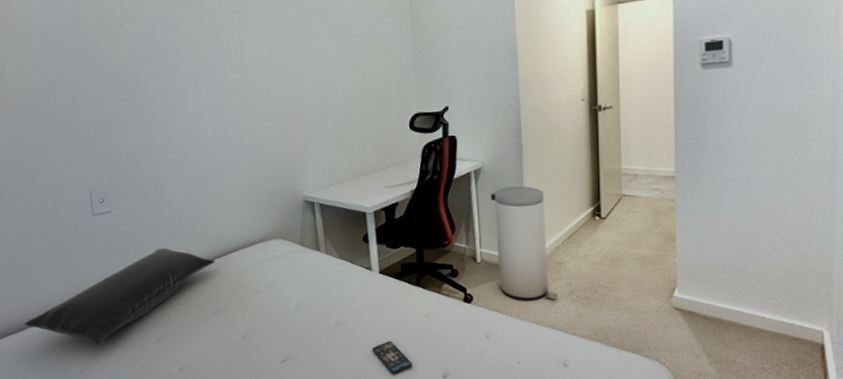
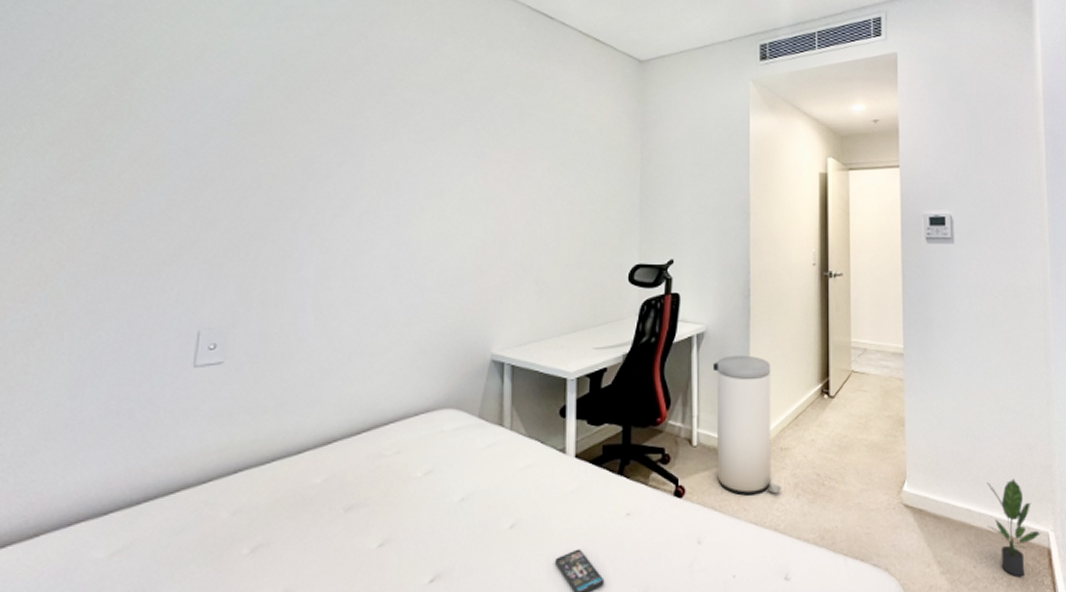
pillow: present [24,248,216,345] -> none [39,415,360,560]
potted plant: none [758,285,814,368] -> present [987,478,1041,577]

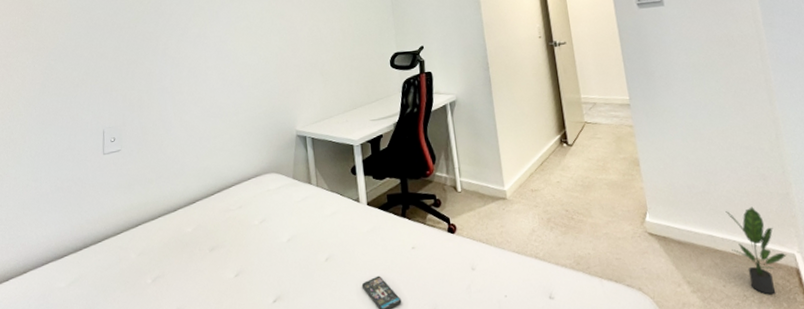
pedal bin: present [712,355,781,496] -> none [465,116,536,230]

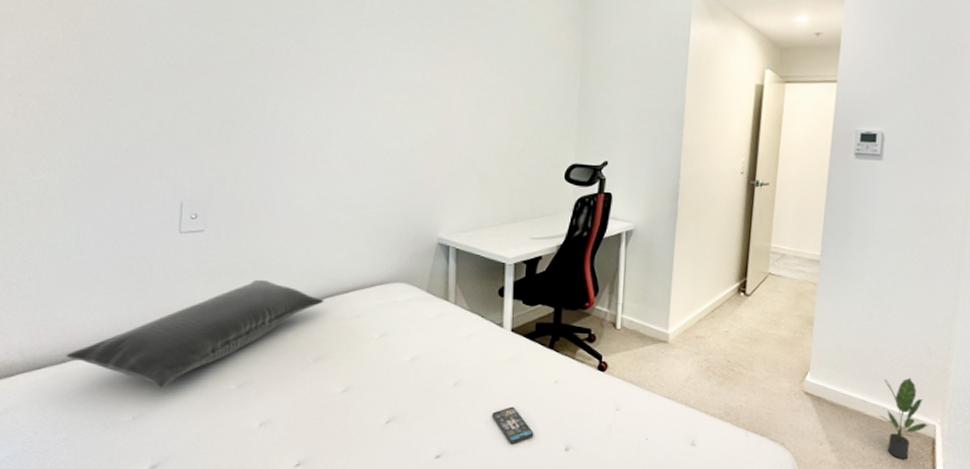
pillow: none [26,184,214,288] -> present [65,279,325,388]

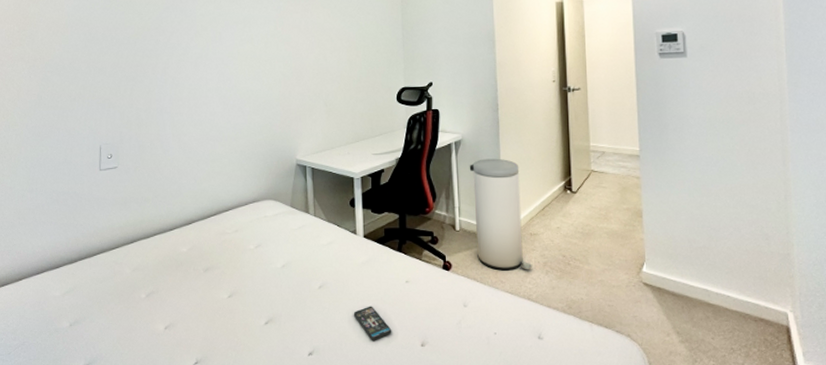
pillow: present [65,279,325,388] -> none [21,204,210,299]
pedal bin: none [637,252,694,375] -> present [469,158,532,271]
potted plant: present [879,377,928,460] -> none [723,264,779,350]

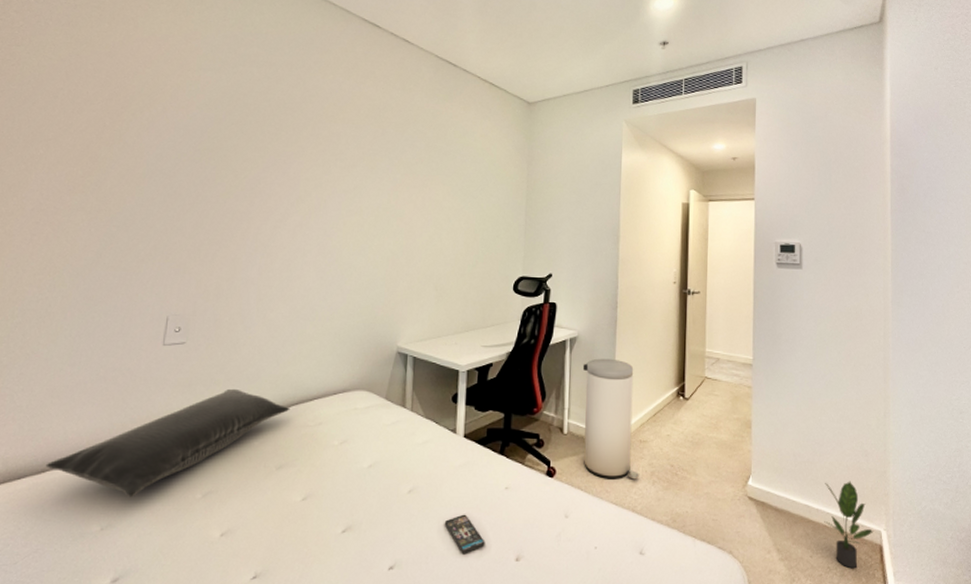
pillow: none [21,204,210,299] -> present [45,388,290,498]
potted plant: none [723,264,779,350] -> present [824,481,874,569]

